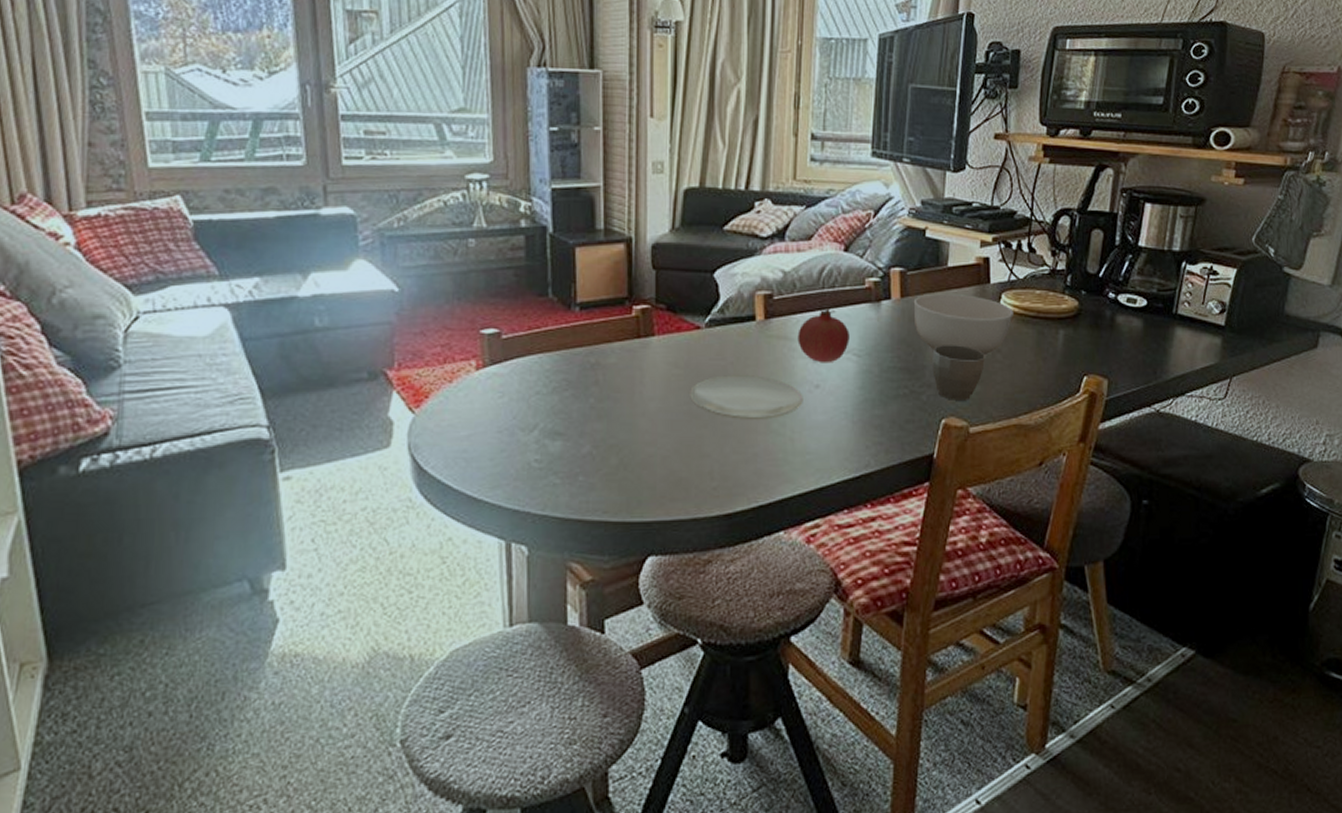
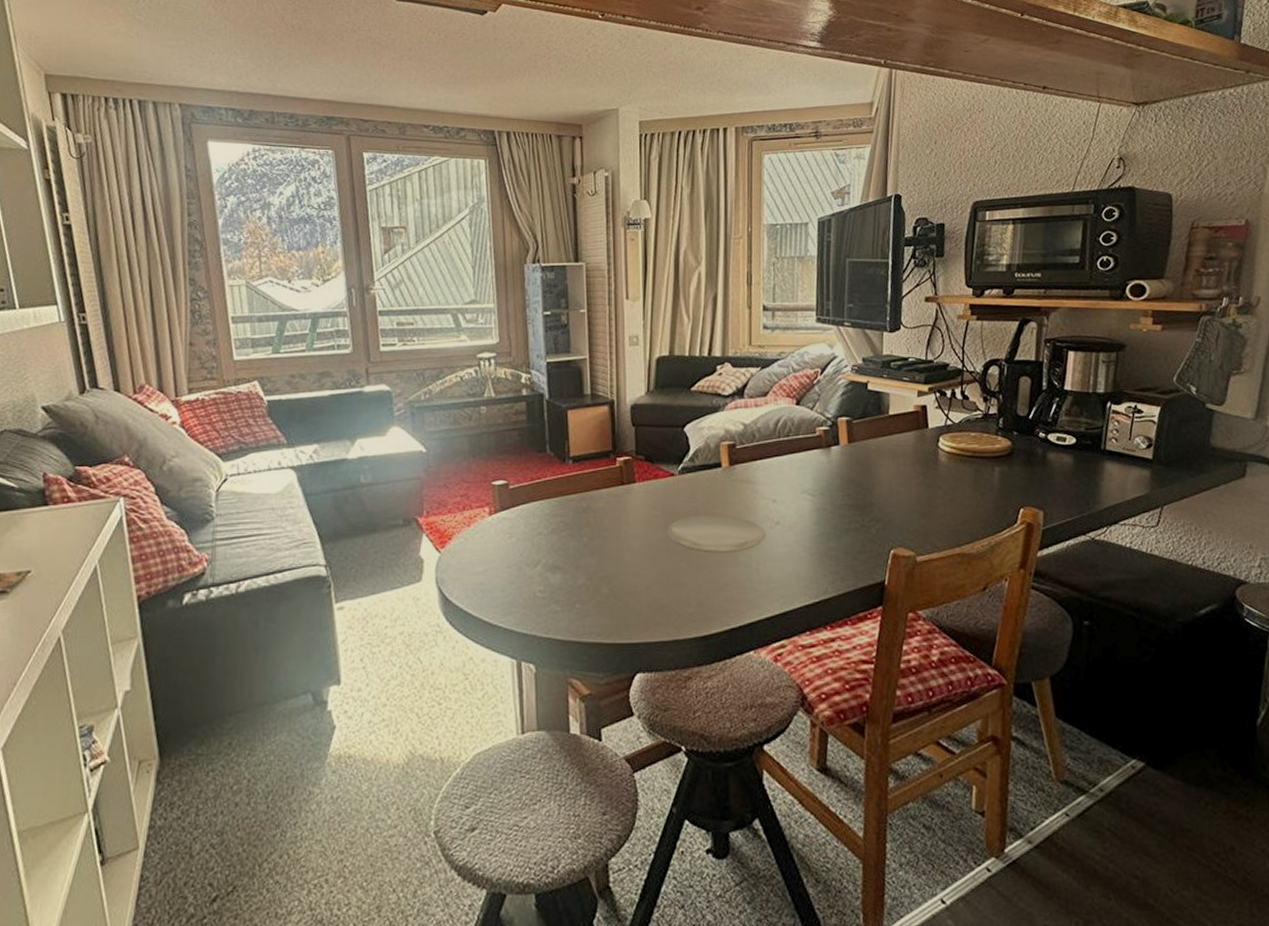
fruit: present [797,309,849,363] -> none [758,455,805,503]
bowl: present [913,293,1013,356] -> none [859,438,951,492]
cup: present [932,345,986,400] -> none [879,483,928,533]

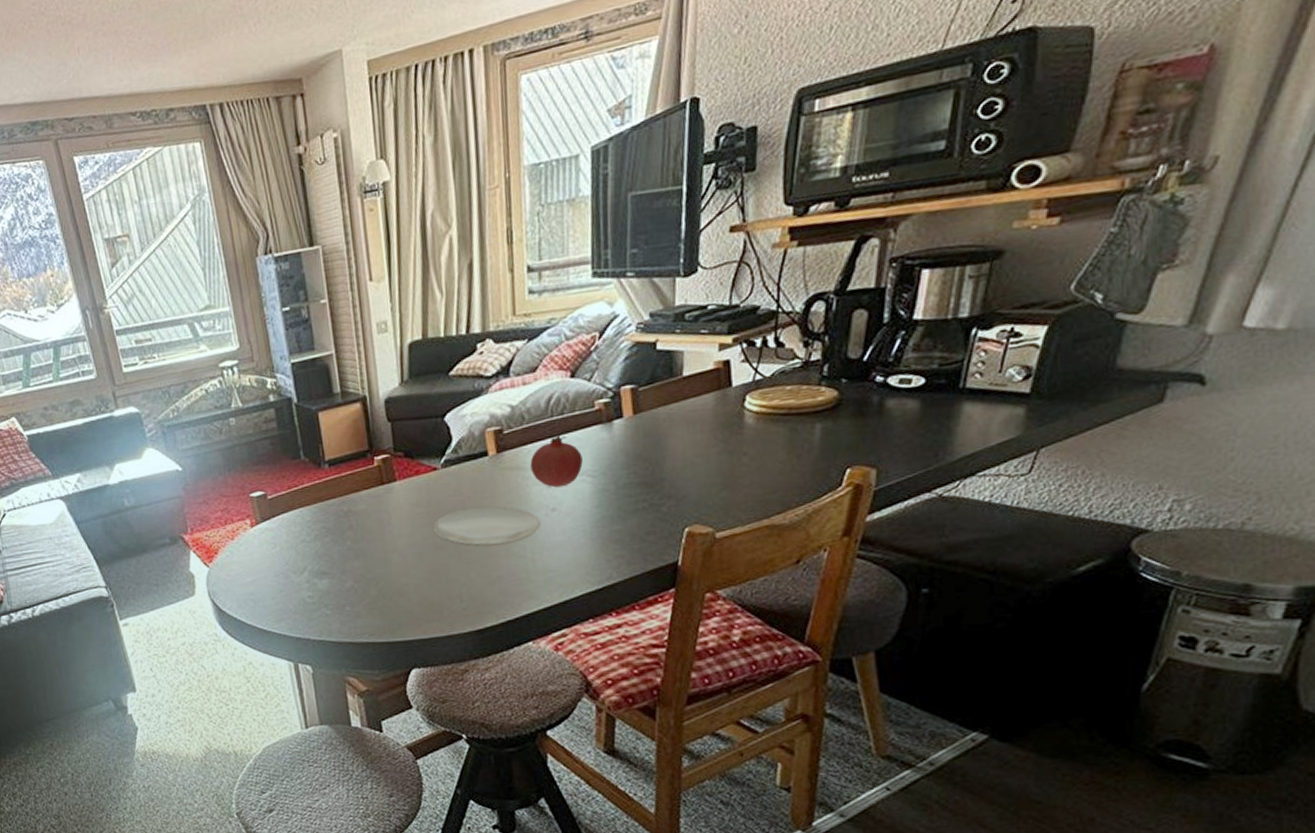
fruit: none [758,455,805,503] -> present [530,435,583,488]

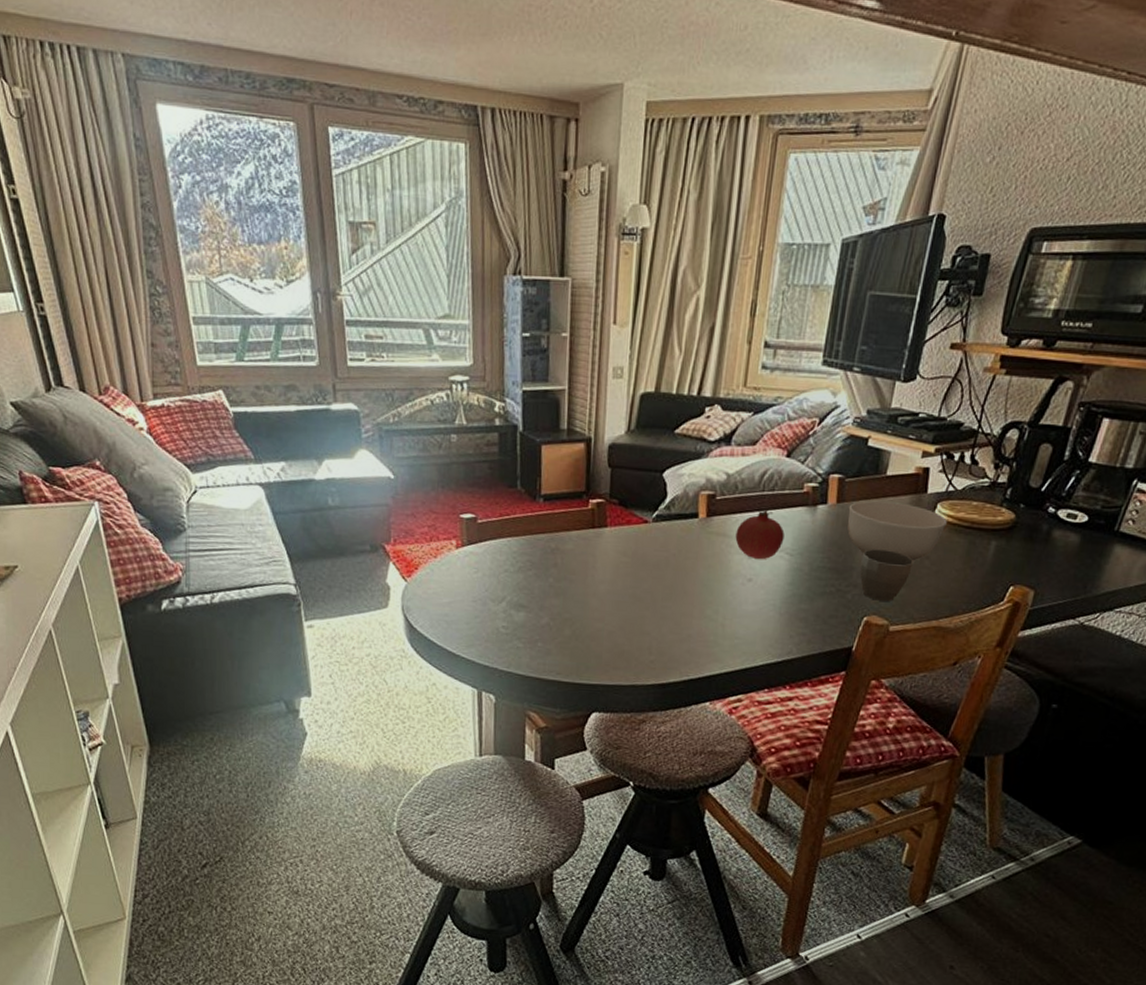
plate: present [433,506,541,547] -> none [635,565,736,606]
bowl: none [647,402,760,462] -> present [847,500,947,561]
cup: none [671,453,731,509] -> present [860,549,914,601]

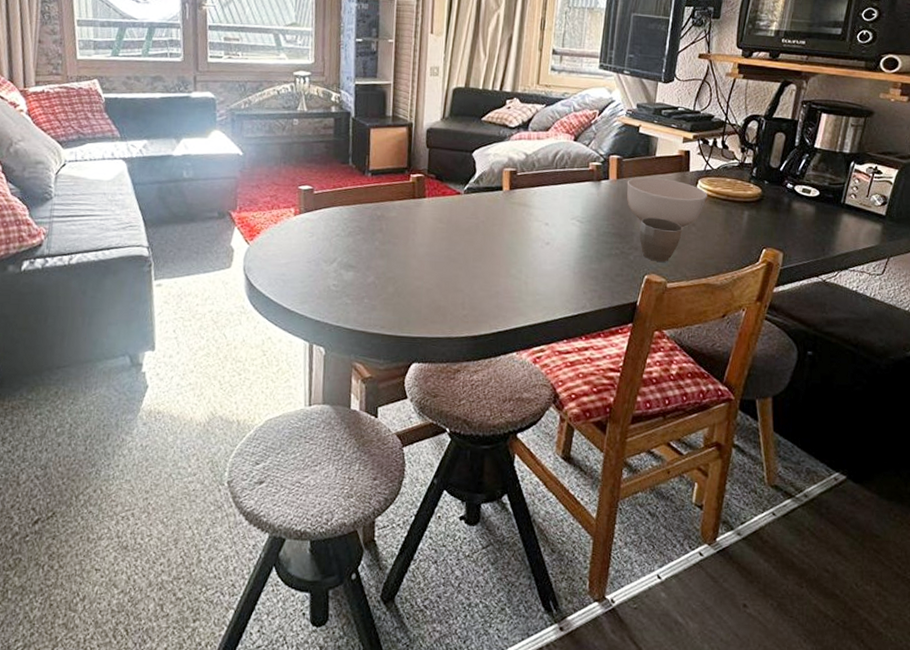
fruit: present [735,510,785,560] -> none [534,184,575,226]

